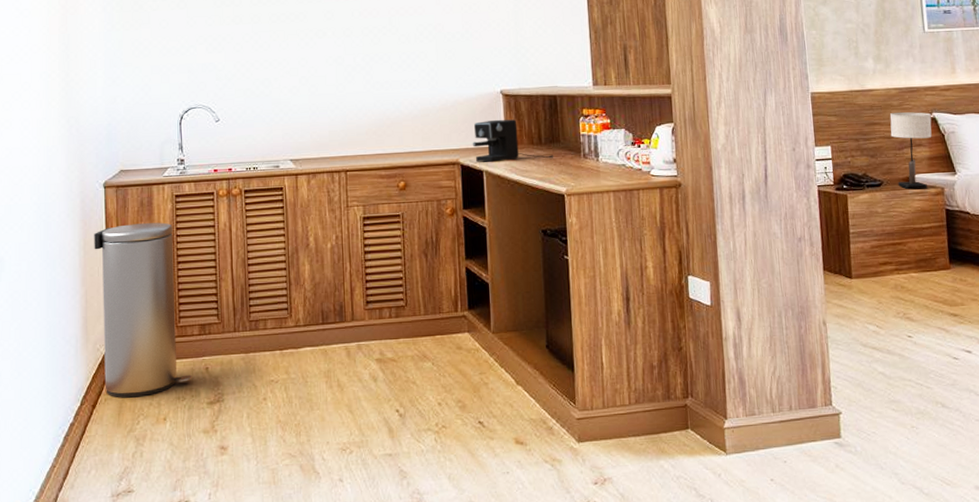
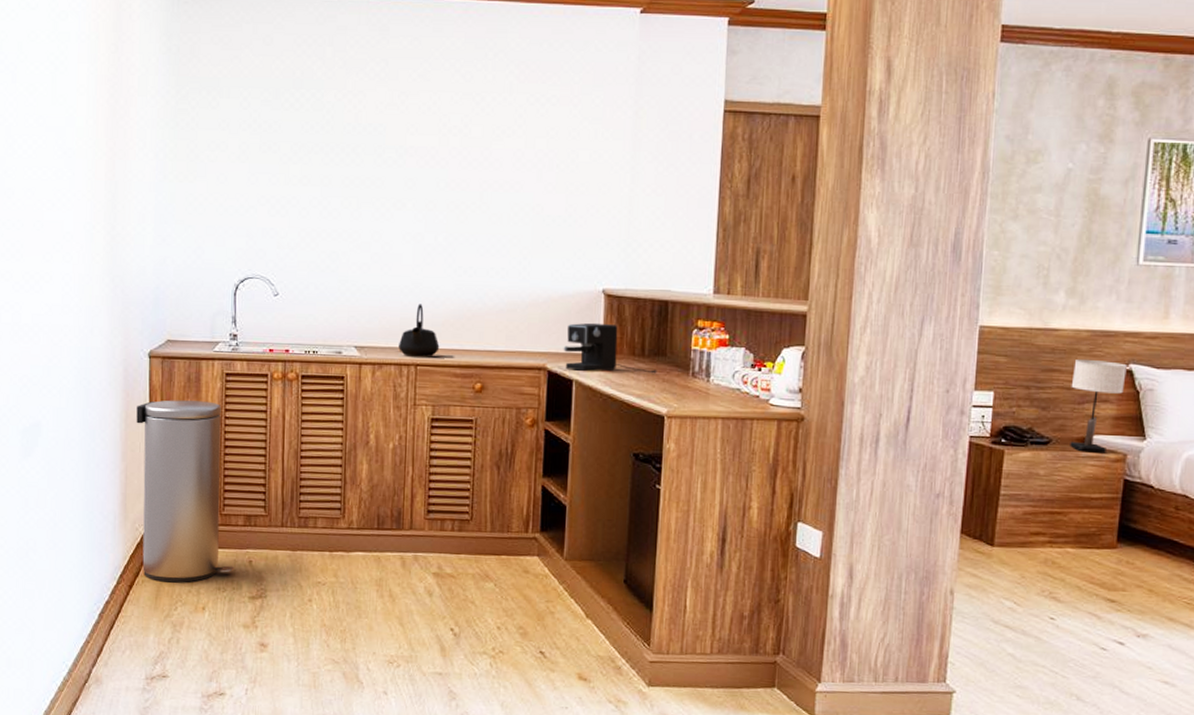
kettle: none [329,117,365,164] -> present [399,304,440,357]

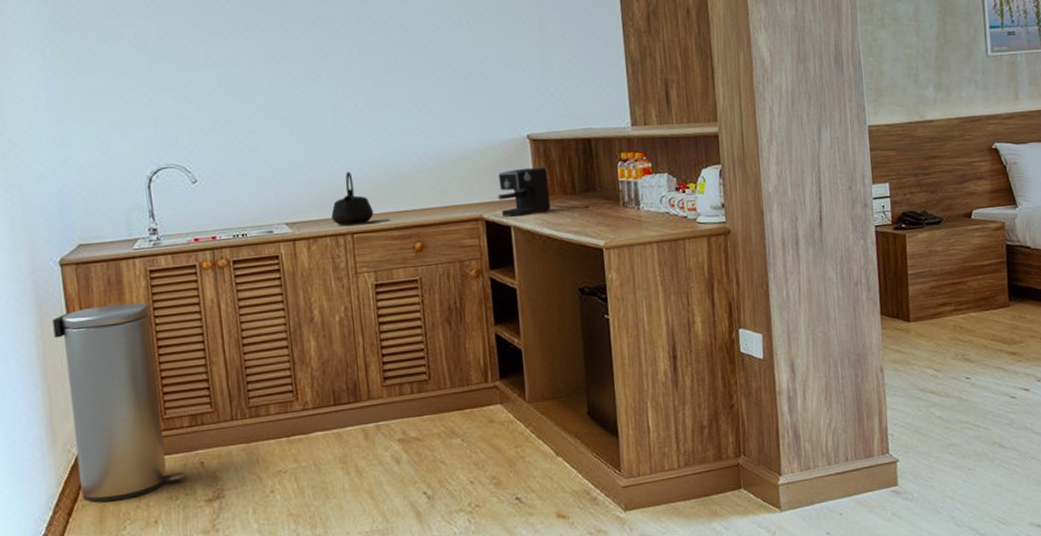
table lamp: present [1070,360,1127,453] -> none [950,143,994,226]

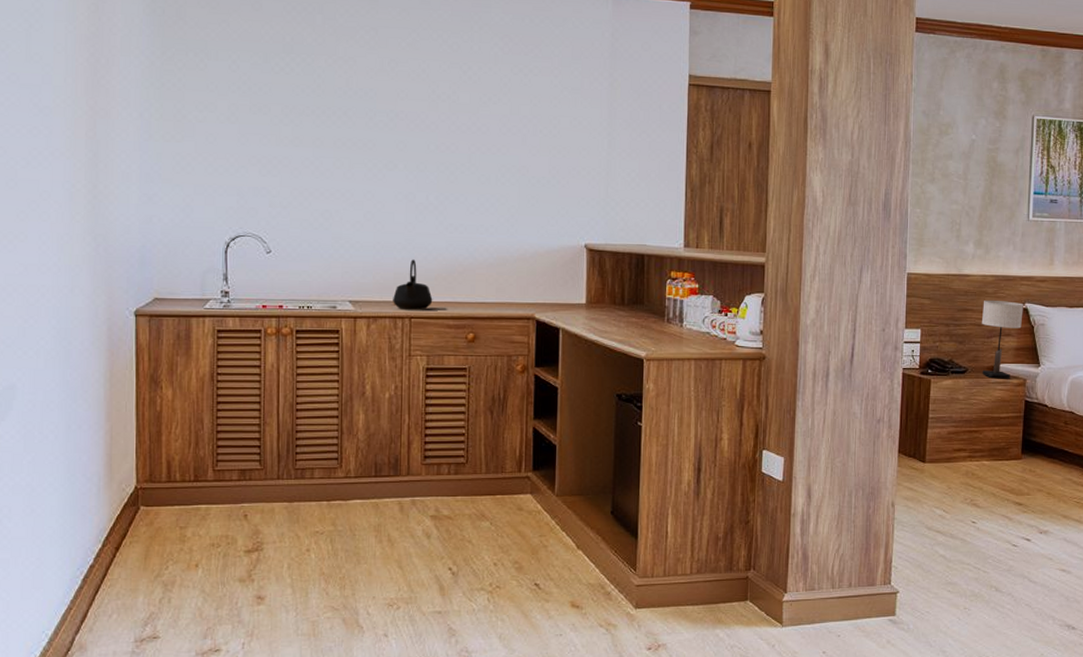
pedal bin: present [52,302,185,503] -> none [122,358,229,542]
coffee maker: present [497,167,590,217] -> none [550,275,636,321]
table lamp: none [950,143,994,226] -> present [981,300,1023,379]

